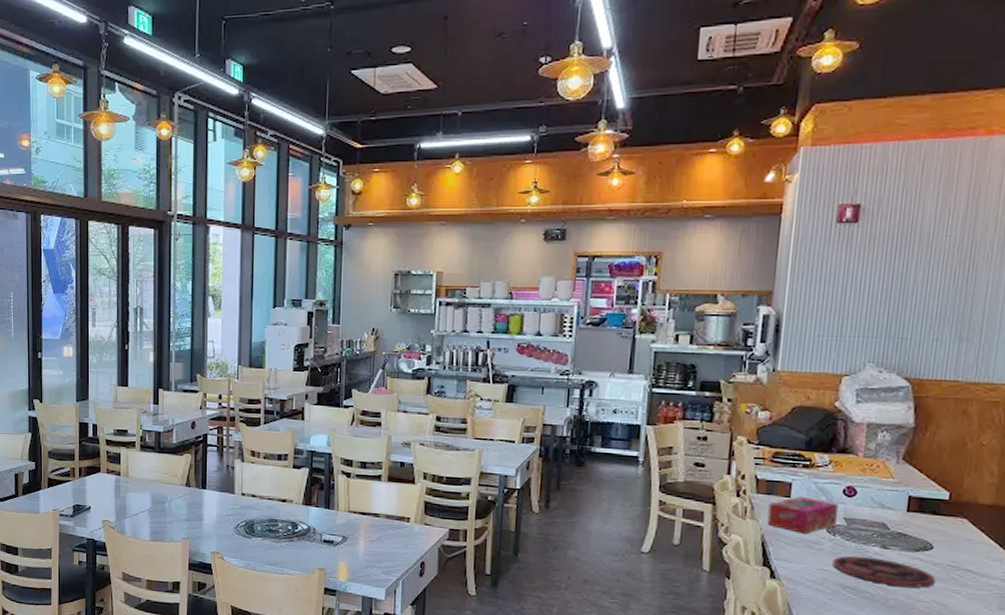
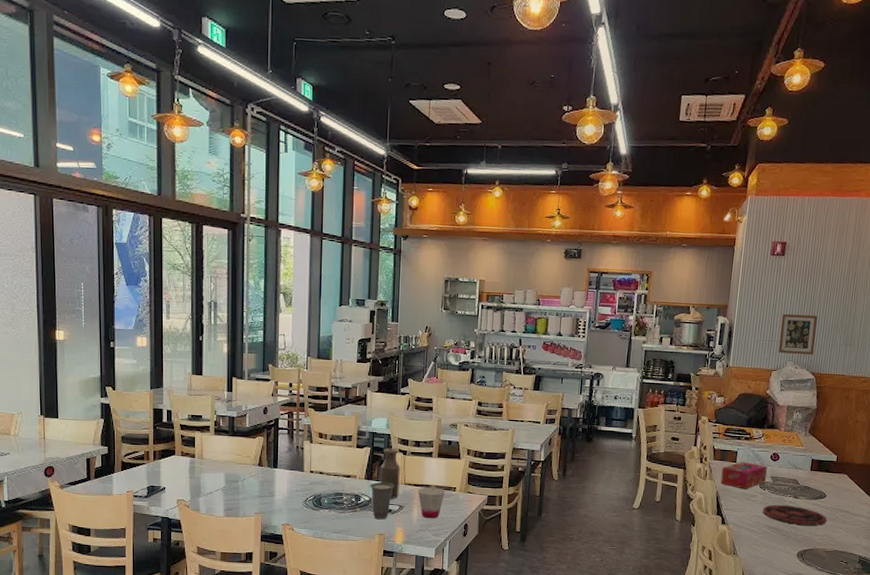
cup: none [308,508,336,552] -> present [370,482,394,520]
bottle: none [320,469,343,529] -> present [380,447,400,500]
cup: none [364,516,396,554] -> present [417,487,445,519]
picture frame: none [851,299,913,354] -> present [778,313,818,355]

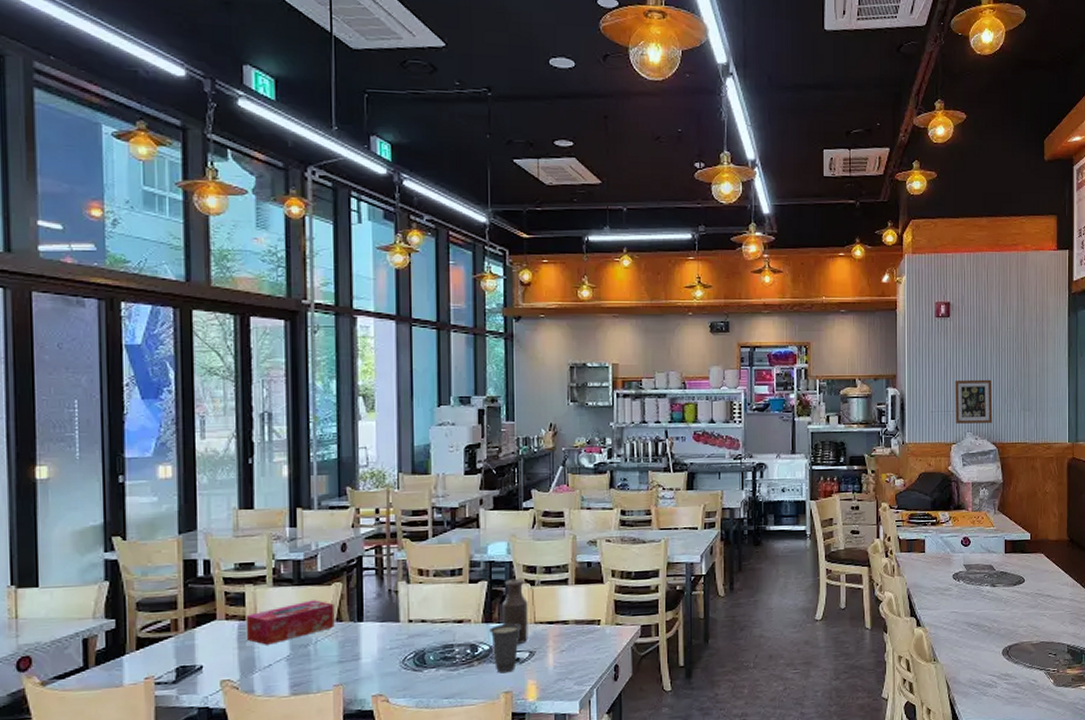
tissue box: none [195,448,257,478] -> present [245,600,335,645]
cup: present [417,487,445,519] -> none [552,622,587,664]
tissue box: present [720,462,767,490] -> none [910,551,959,583]
plate: present [763,504,828,526] -> none [960,595,1029,618]

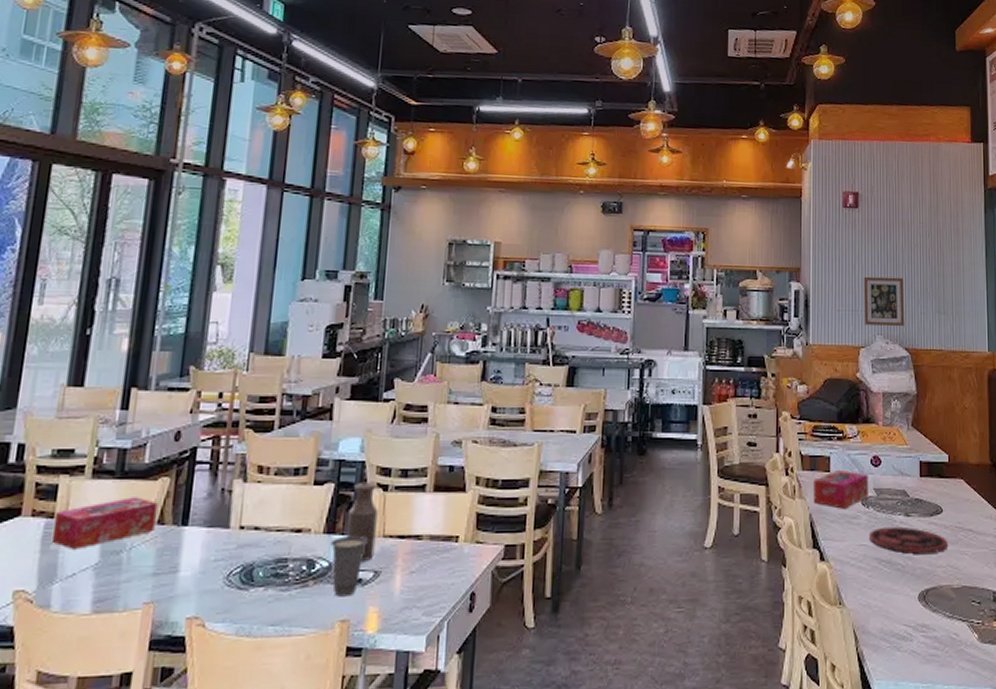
tissue box: none [910,551,959,583] -> present [813,470,868,509]
plate: none [960,595,1029,618] -> present [870,526,949,555]

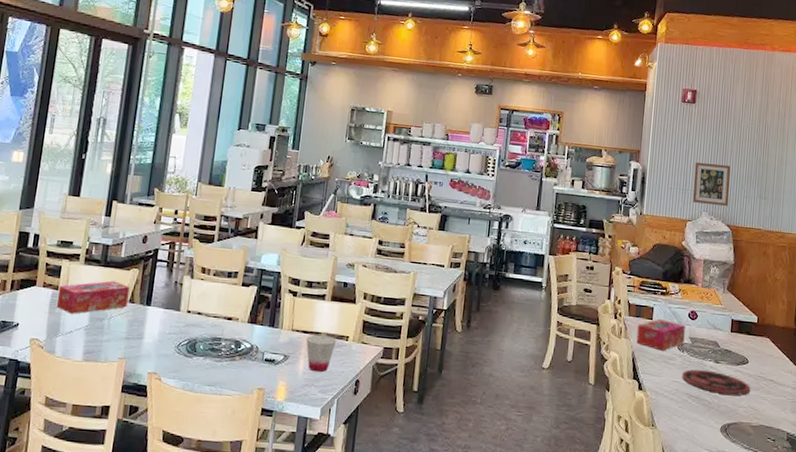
cup: present [331,536,367,597] -> none [253,327,280,372]
bottle: present [347,481,378,563] -> none [265,287,289,348]
cup: none [402,538,442,589] -> present [306,334,336,373]

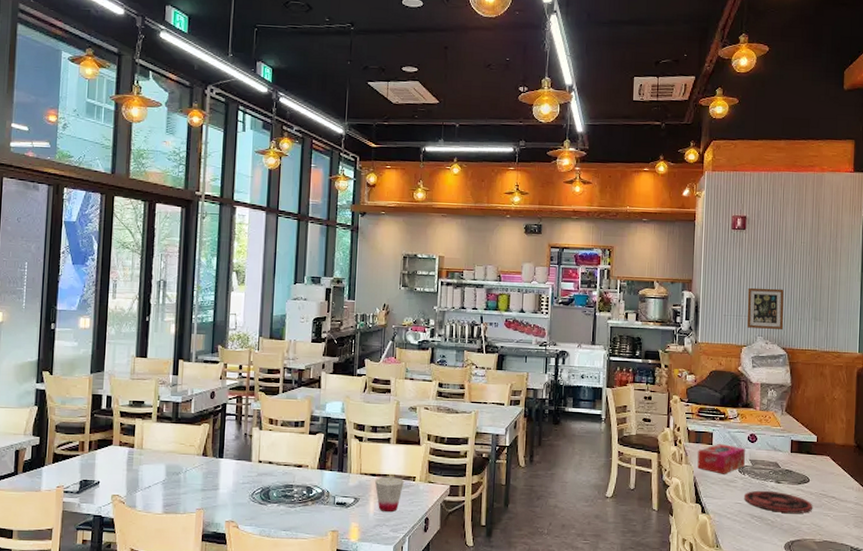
tissue box: present [56,280,130,314] -> none [133,436,202,470]

